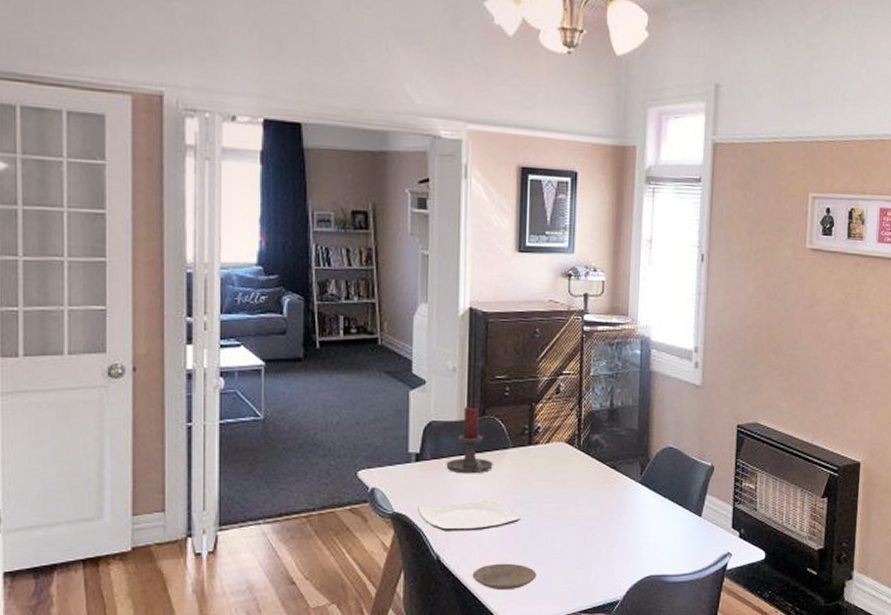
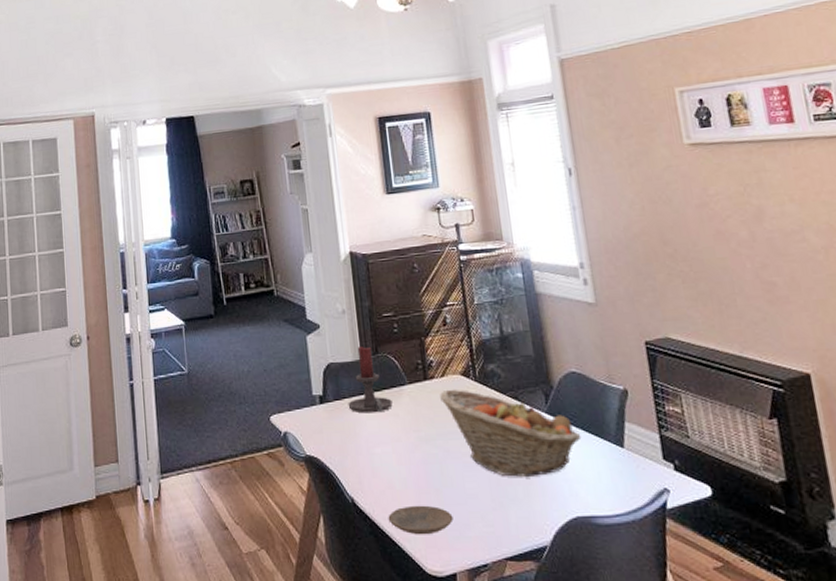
plate: present [418,498,522,531] -> none [328,437,429,473]
fruit basket: none [542,455,667,539] -> present [440,389,582,477]

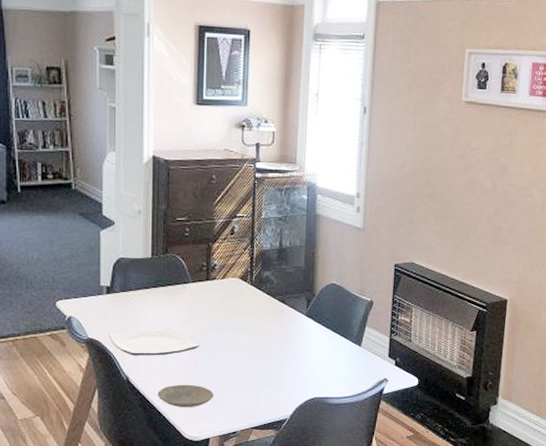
plate: none [328,437,429,473] -> present [109,327,200,356]
candle holder: present [348,347,393,414] -> none [133,246,175,306]
fruit basket: present [440,389,582,477] -> none [218,290,330,365]

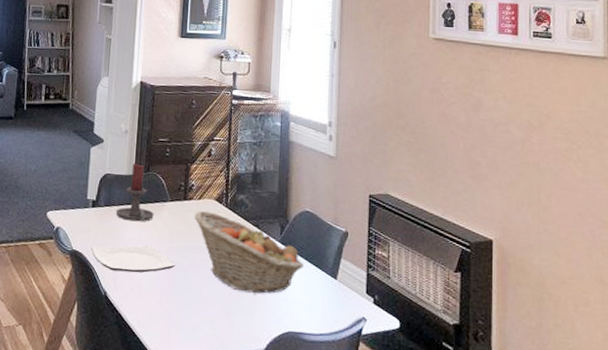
candle holder: none [133,246,175,306] -> present [116,164,154,222]
plate: present [157,384,214,408] -> none [132,304,187,331]
fruit basket: none [218,290,330,365] -> present [194,210,304,294]

